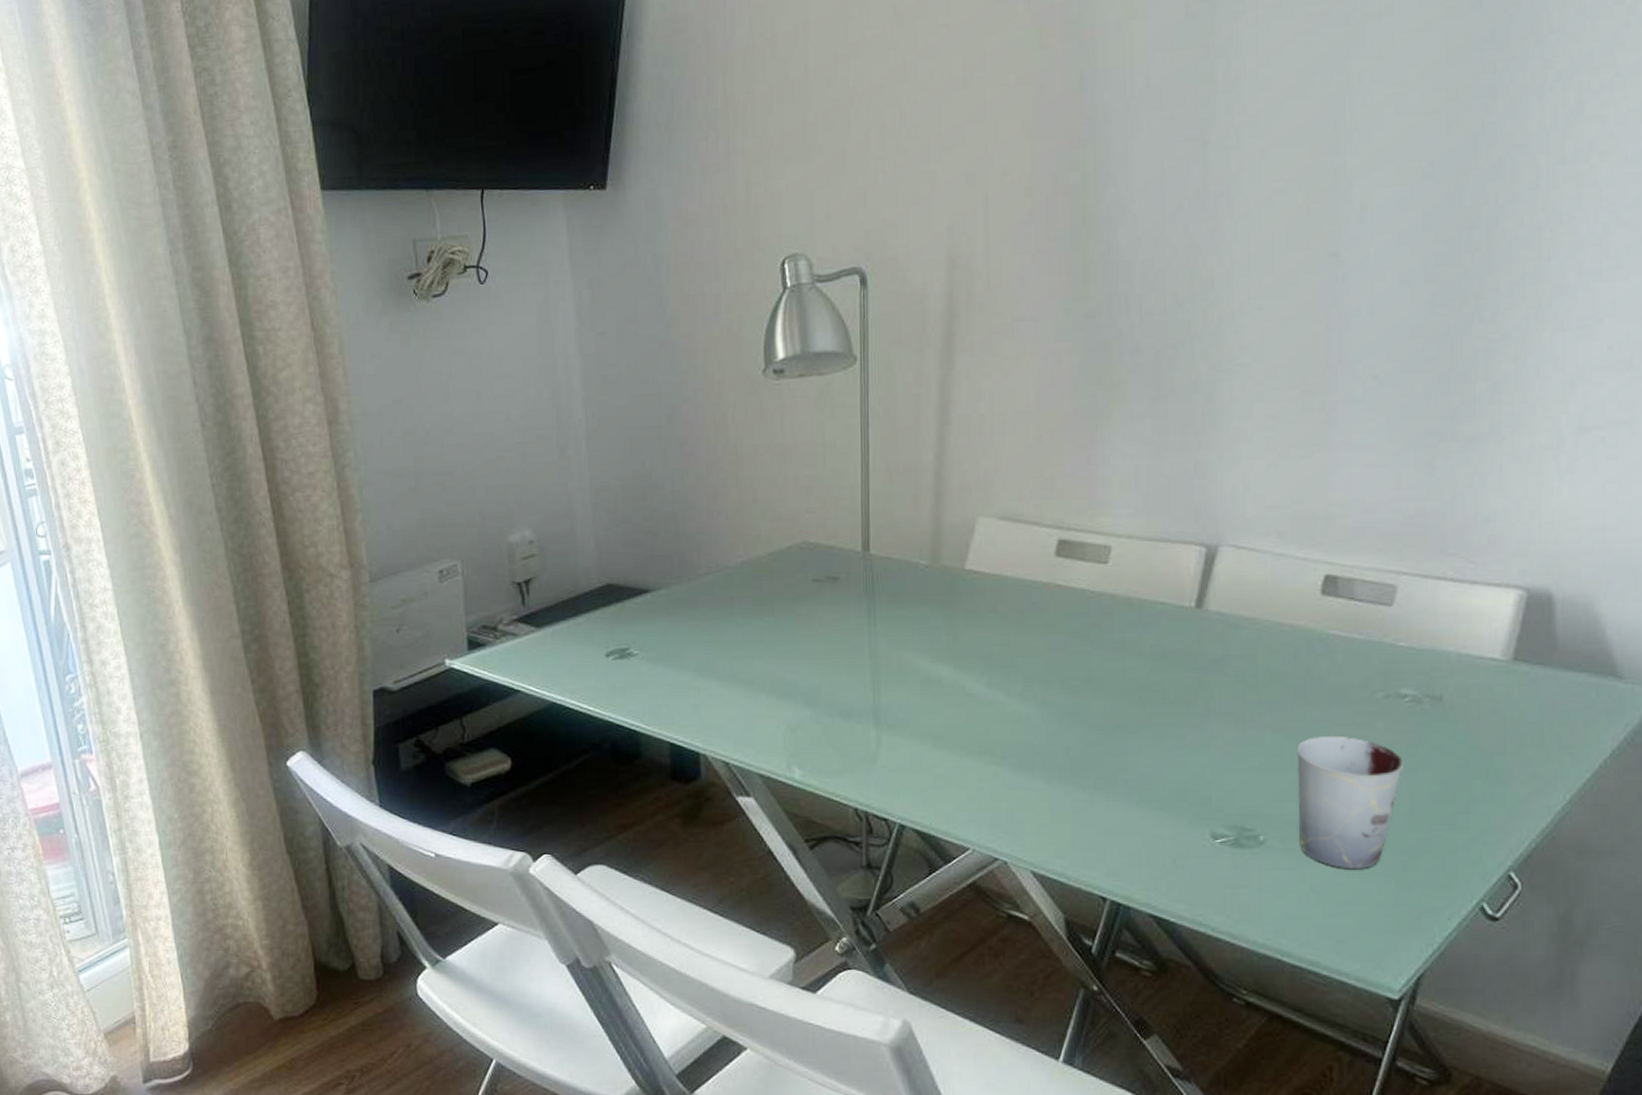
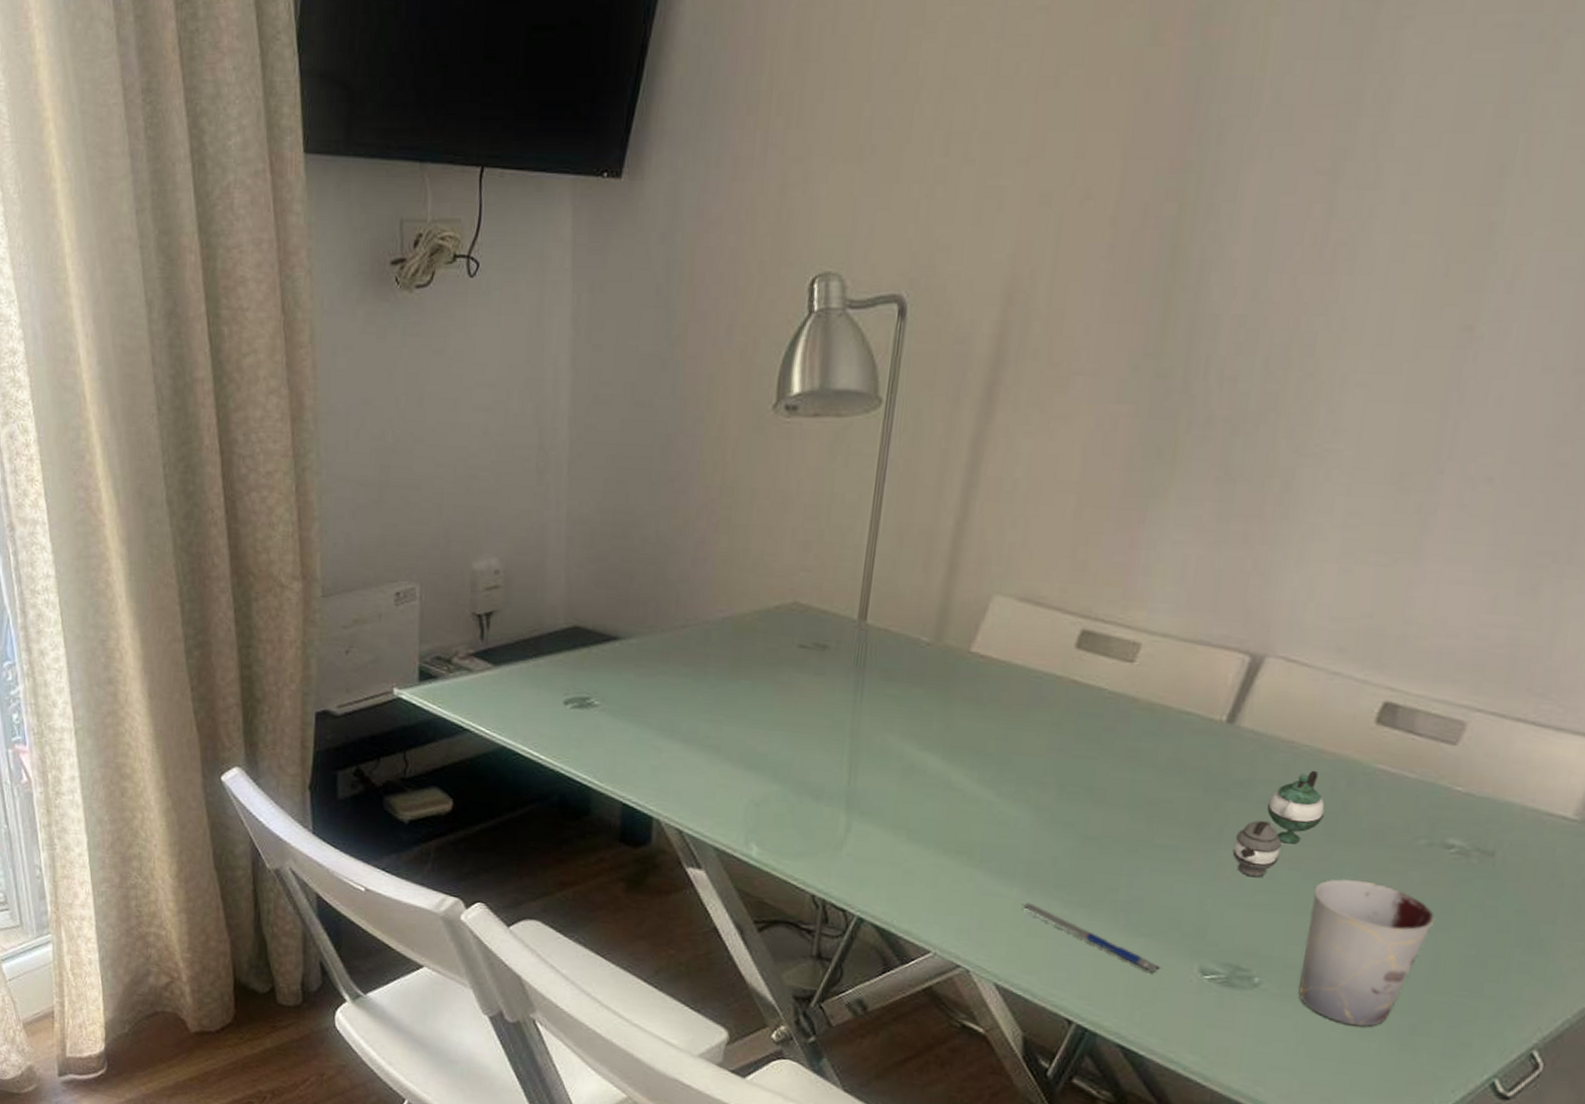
pen: none [1044,792,1177,844] -> present [1021,903,1161,974]
teapot: none [1220,641,1292,744] -> present [1232,770,1325,878]

